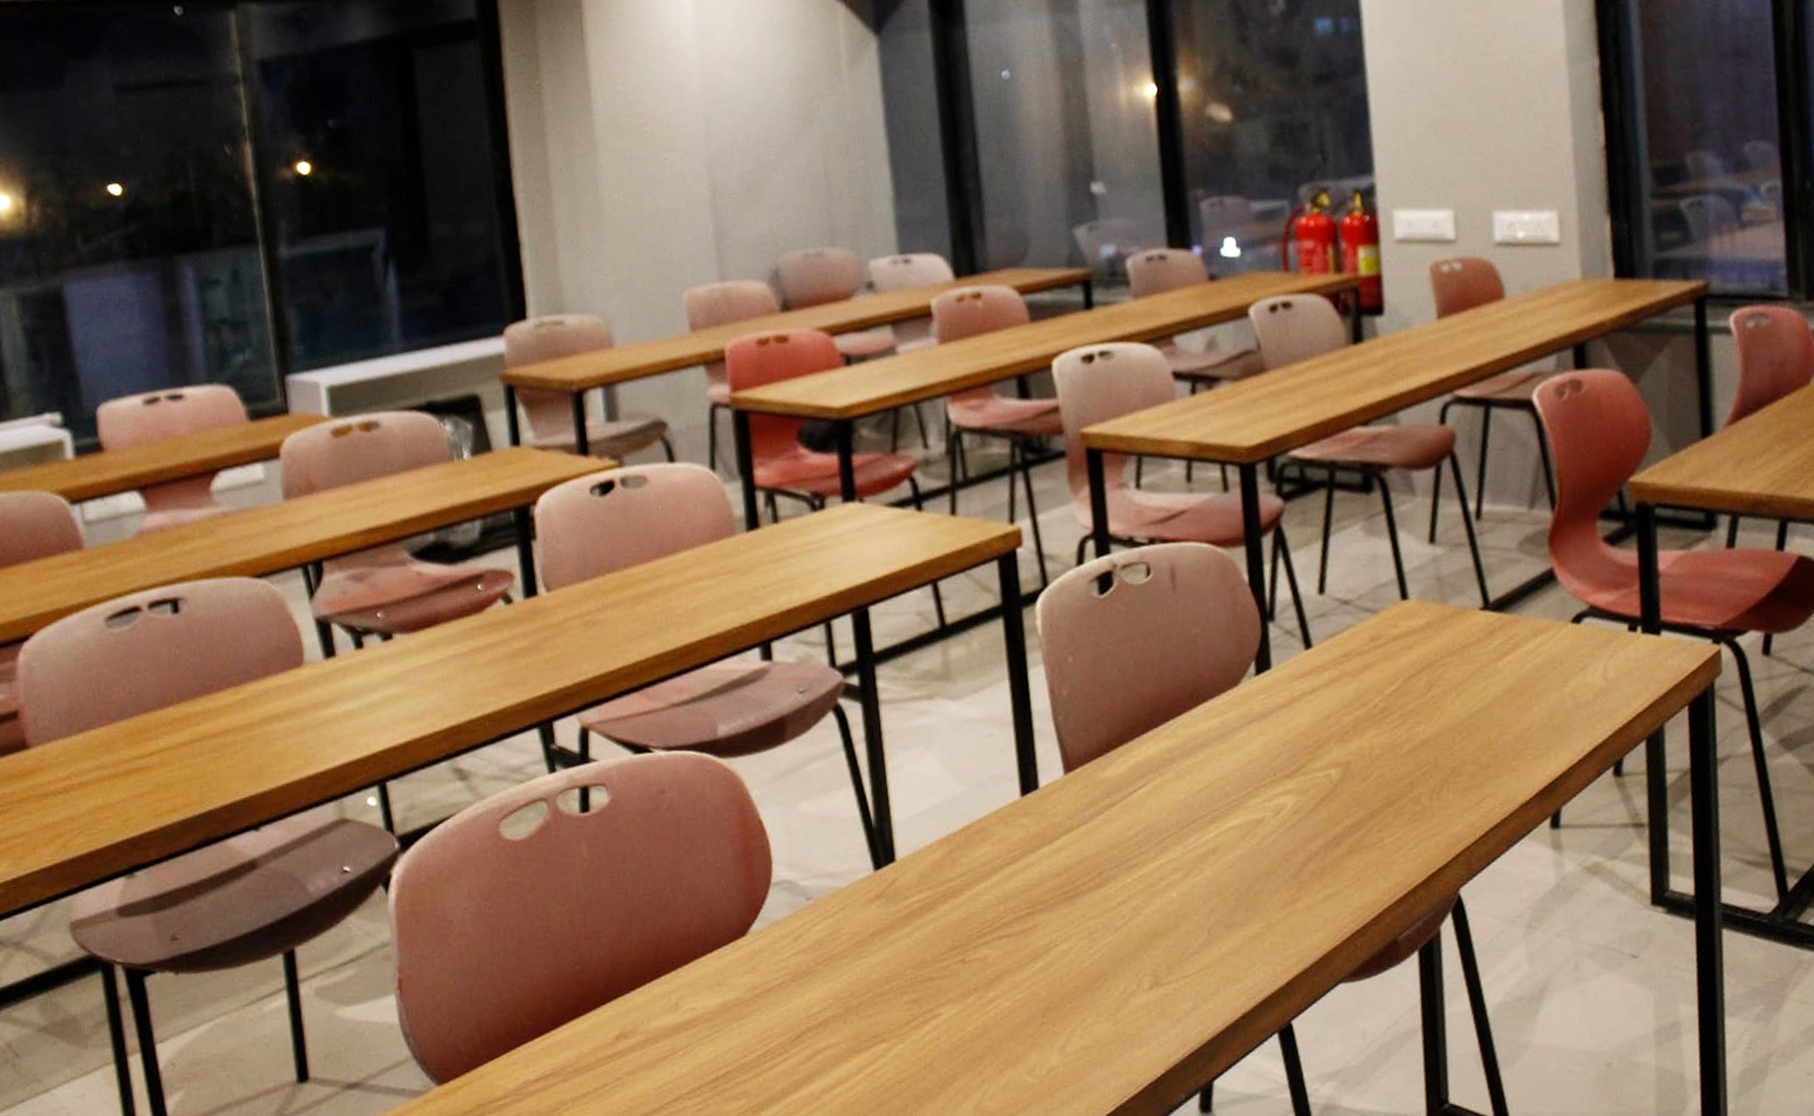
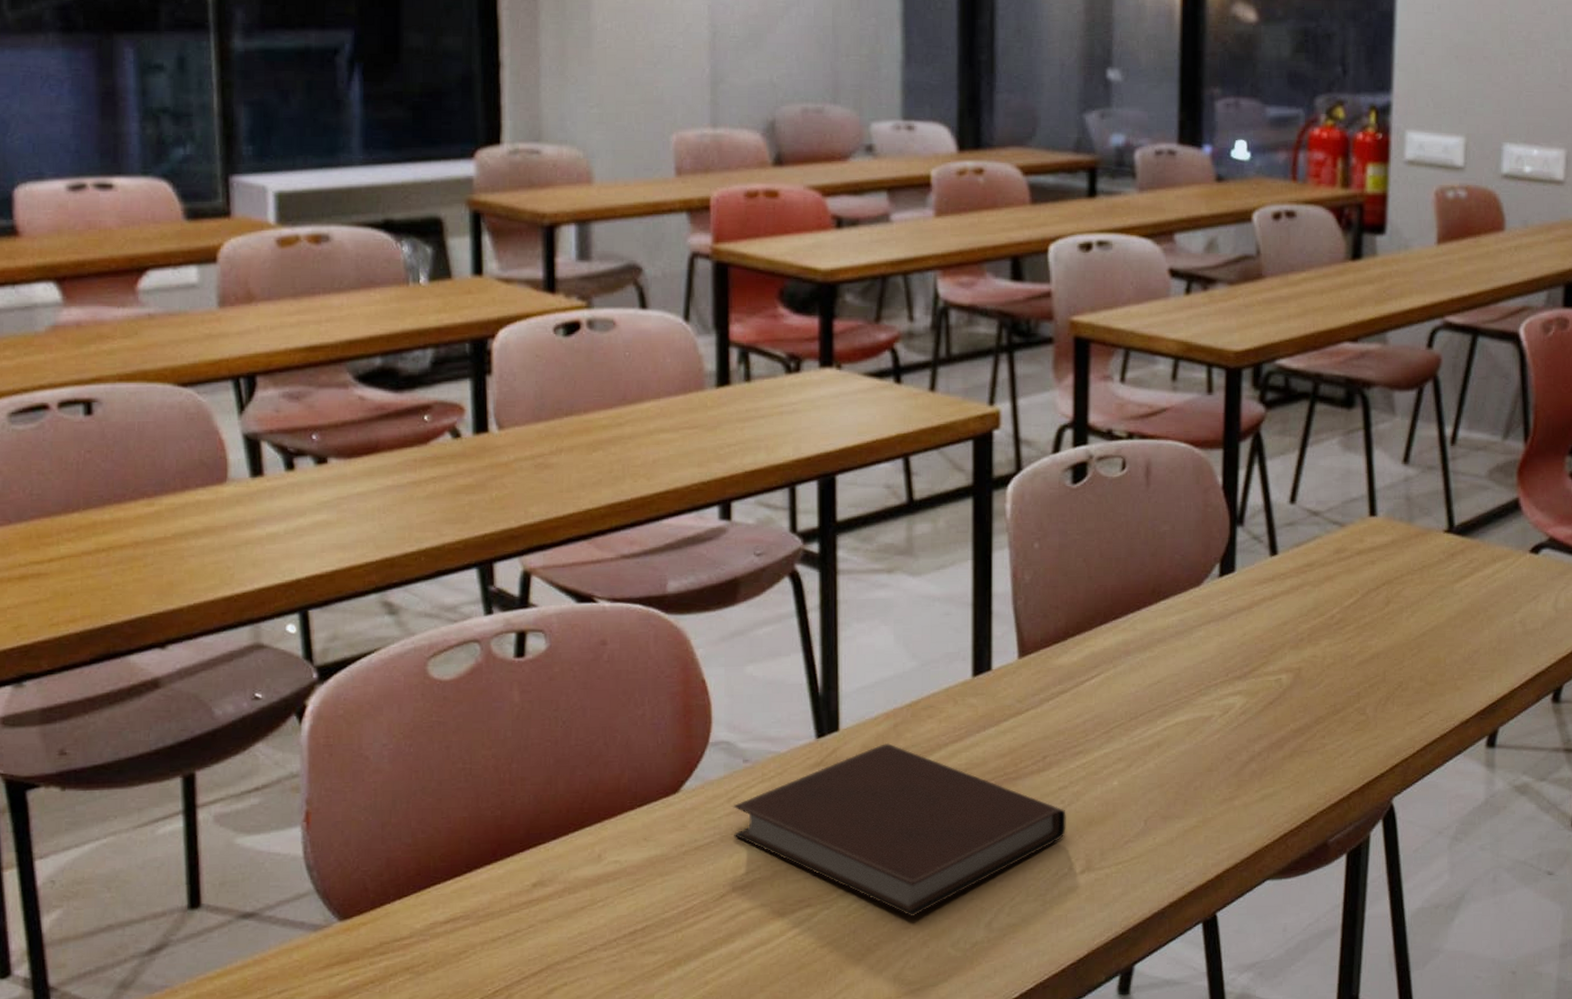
notebook: none [800,869,1130,1046] -> present [733,742,1066,918]

